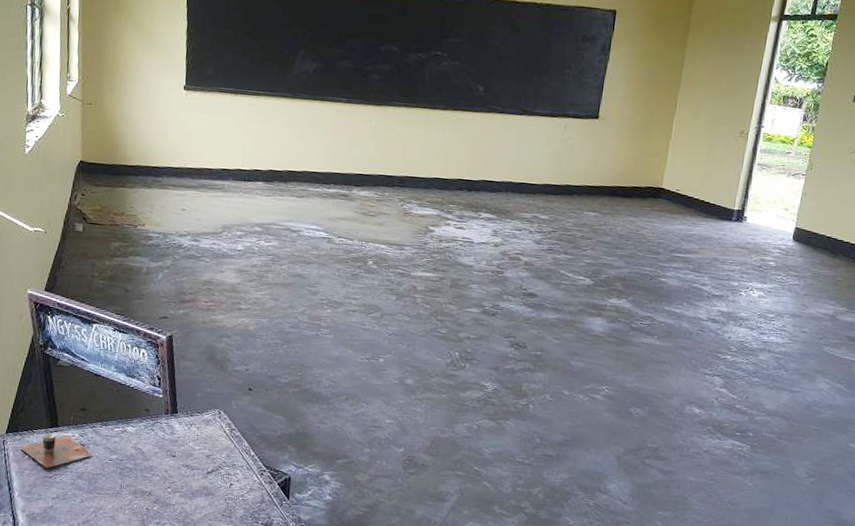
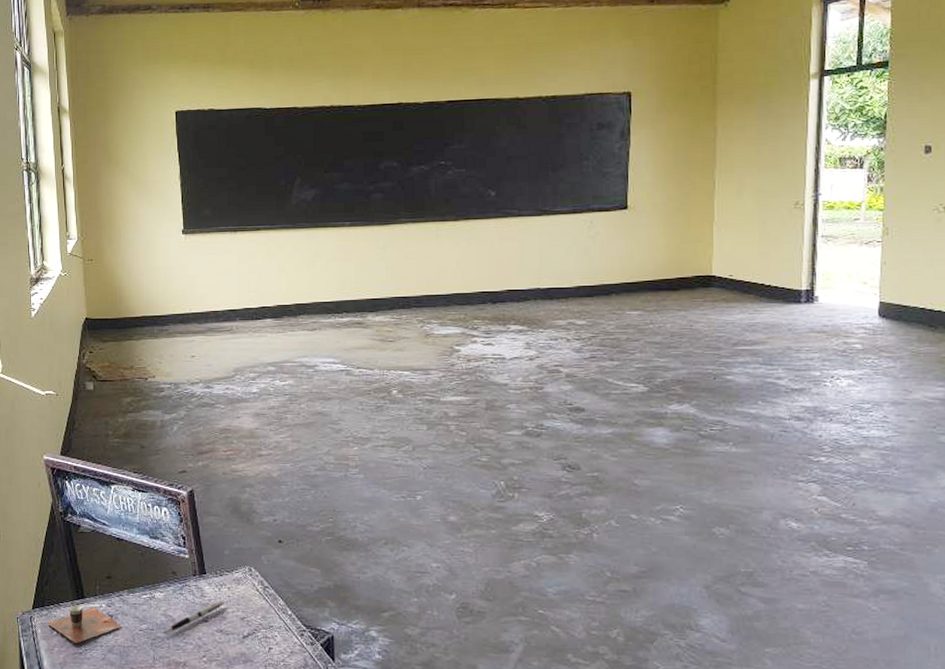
pen: none [131,438,192,465] -> present [162,600,224,633]

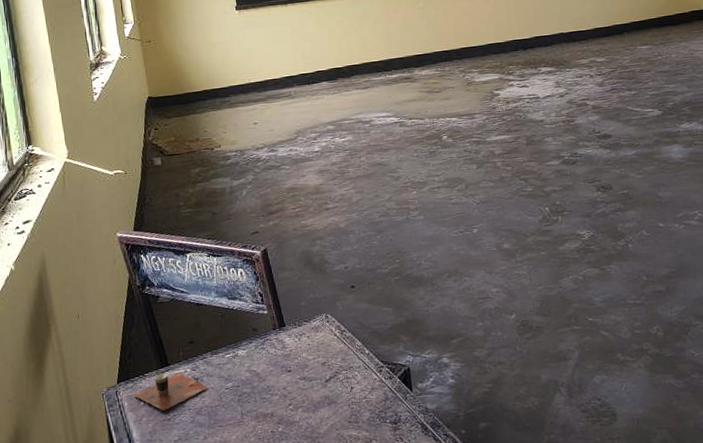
pen: present [162,600,224,633] -> none [248,349,305,389]

